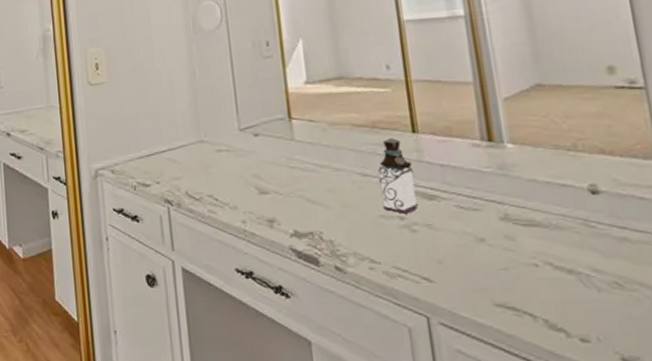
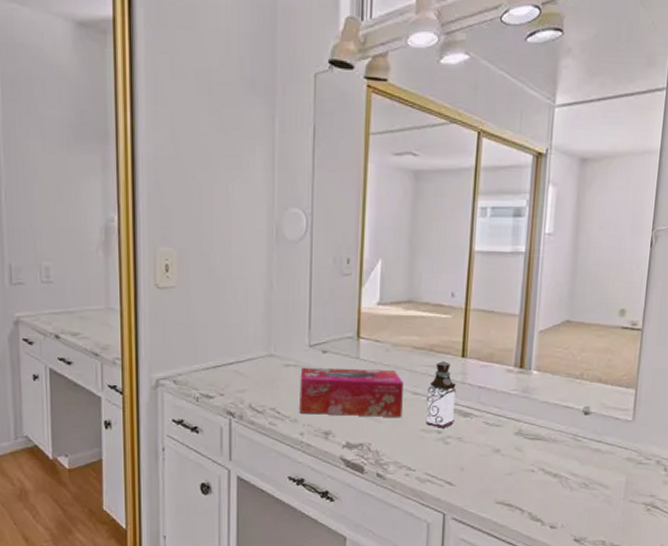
tissue box: none [233,150,353,202] -> present [299,367,403,417]

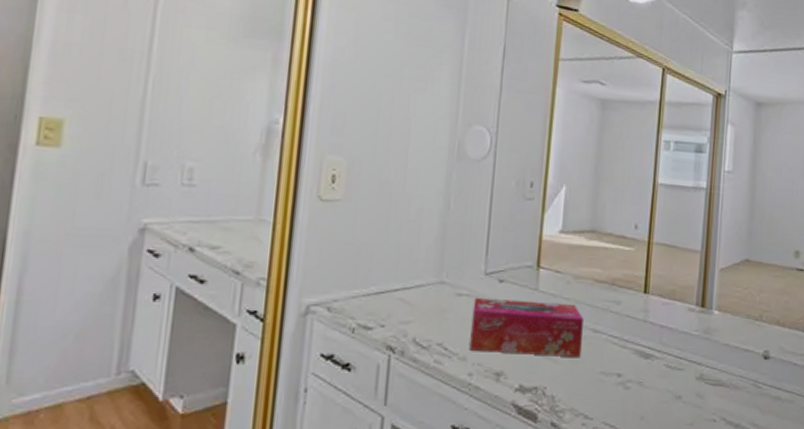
perfume bottle: present [426,361,456,428] -> none [605,297,638,371]

